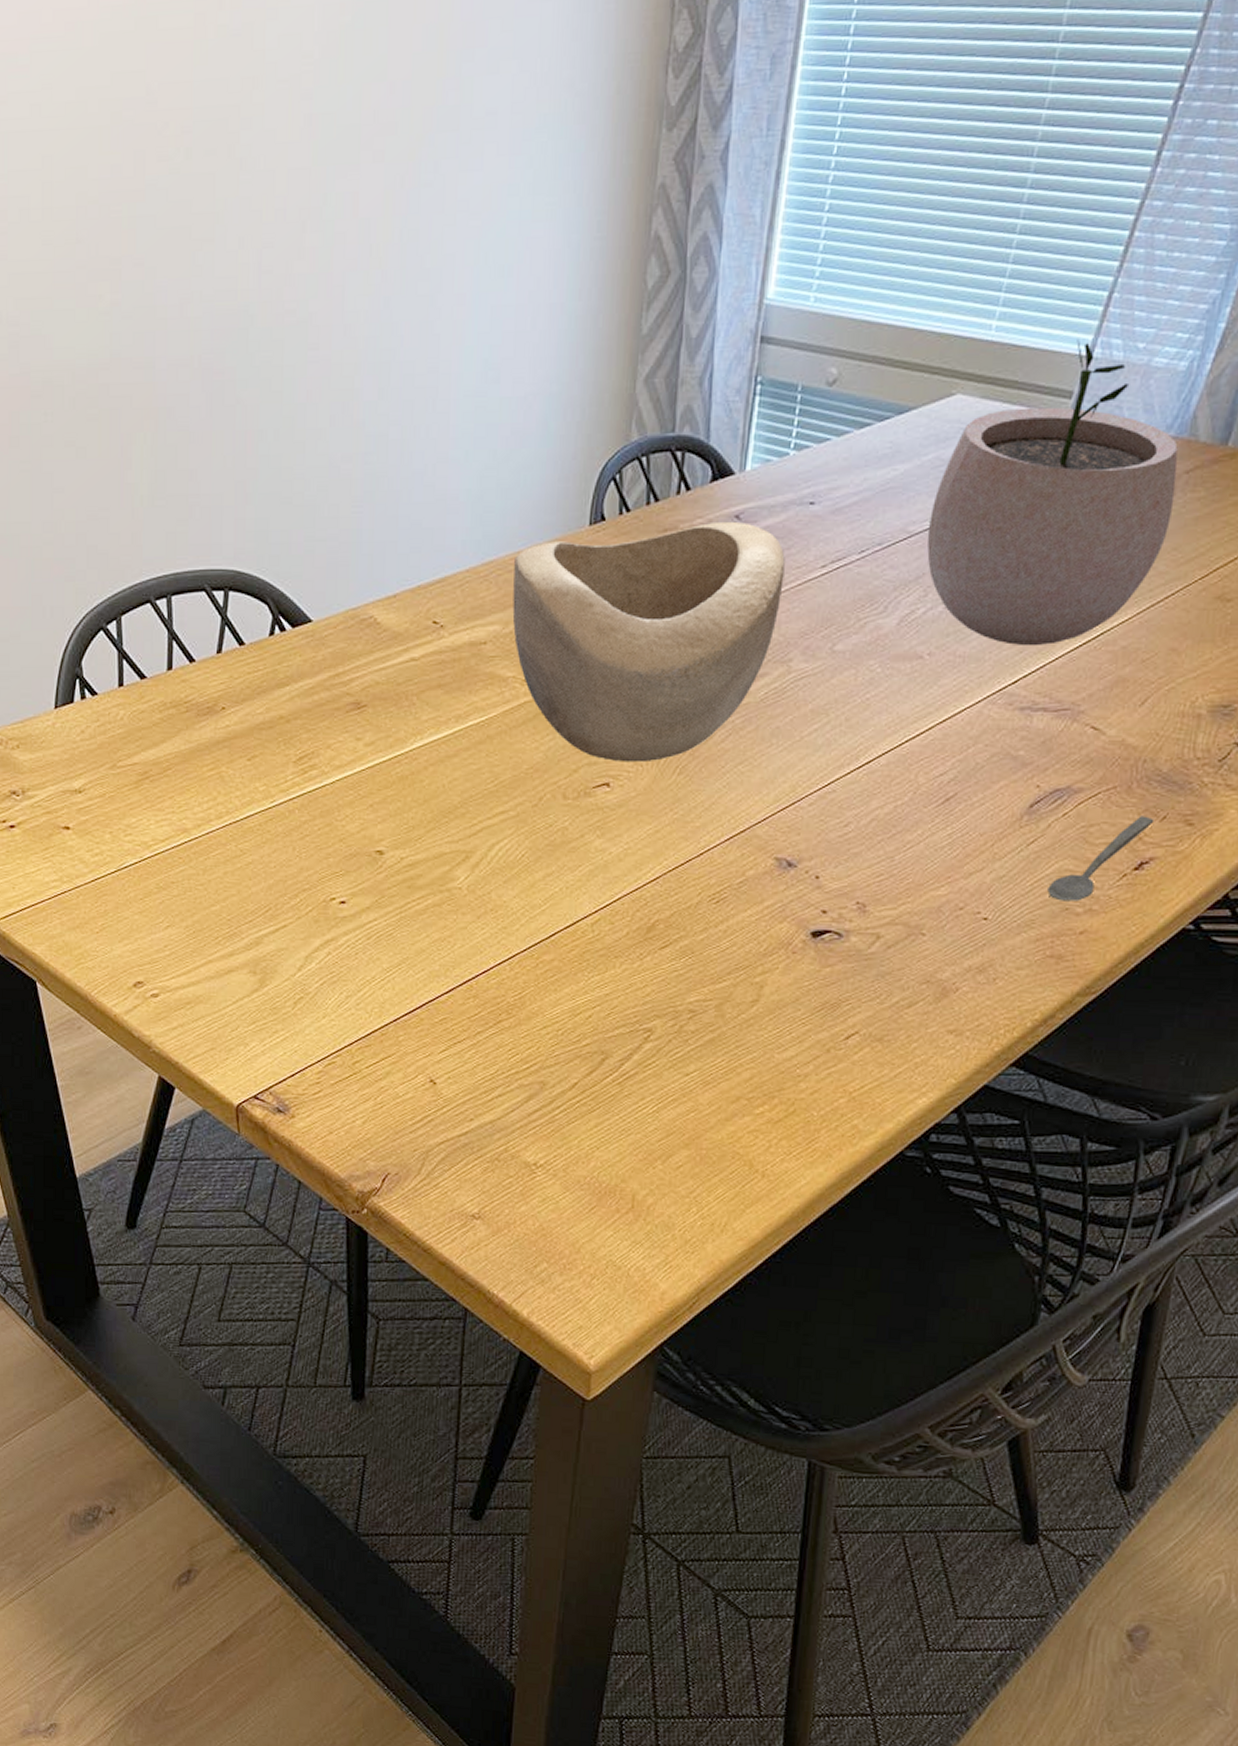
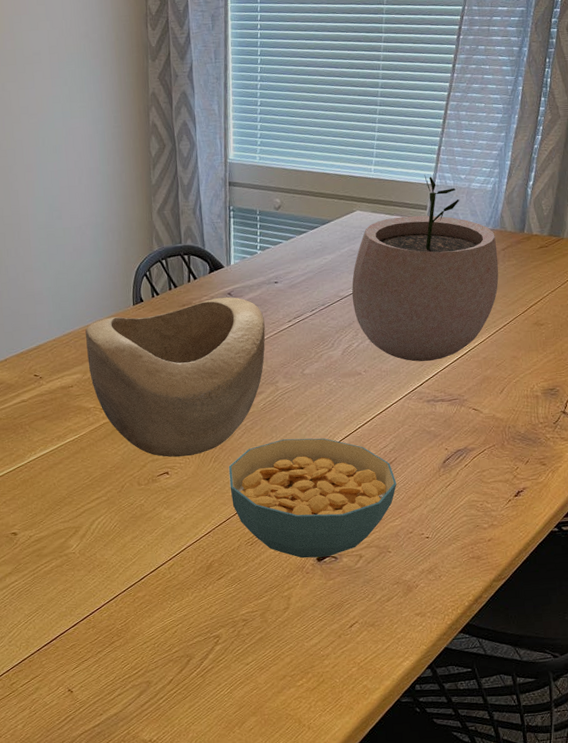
cereal bowl: none [697,748,951,933] -> present [229,438,397,558]
spoon: present [1047,816,1155,901] -> none [463,461,522,521]

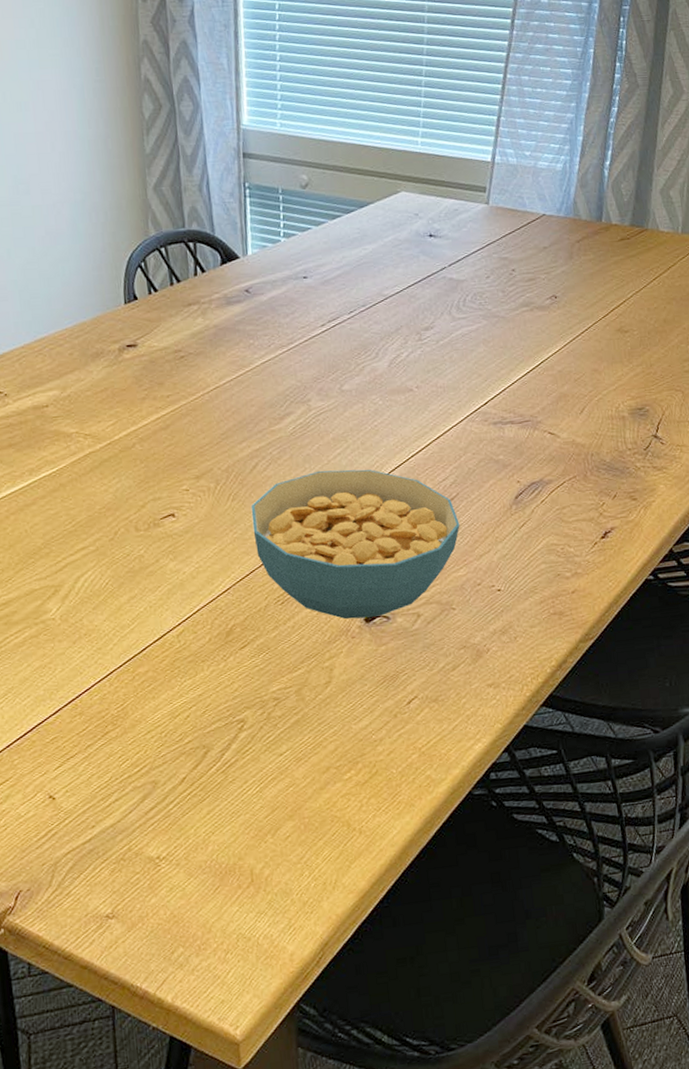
decorative bowl: present [85,296,265,457] -> none [63,294,294,495]
plant pot: present [352,174,499,362] -> none [398,149,574,376]

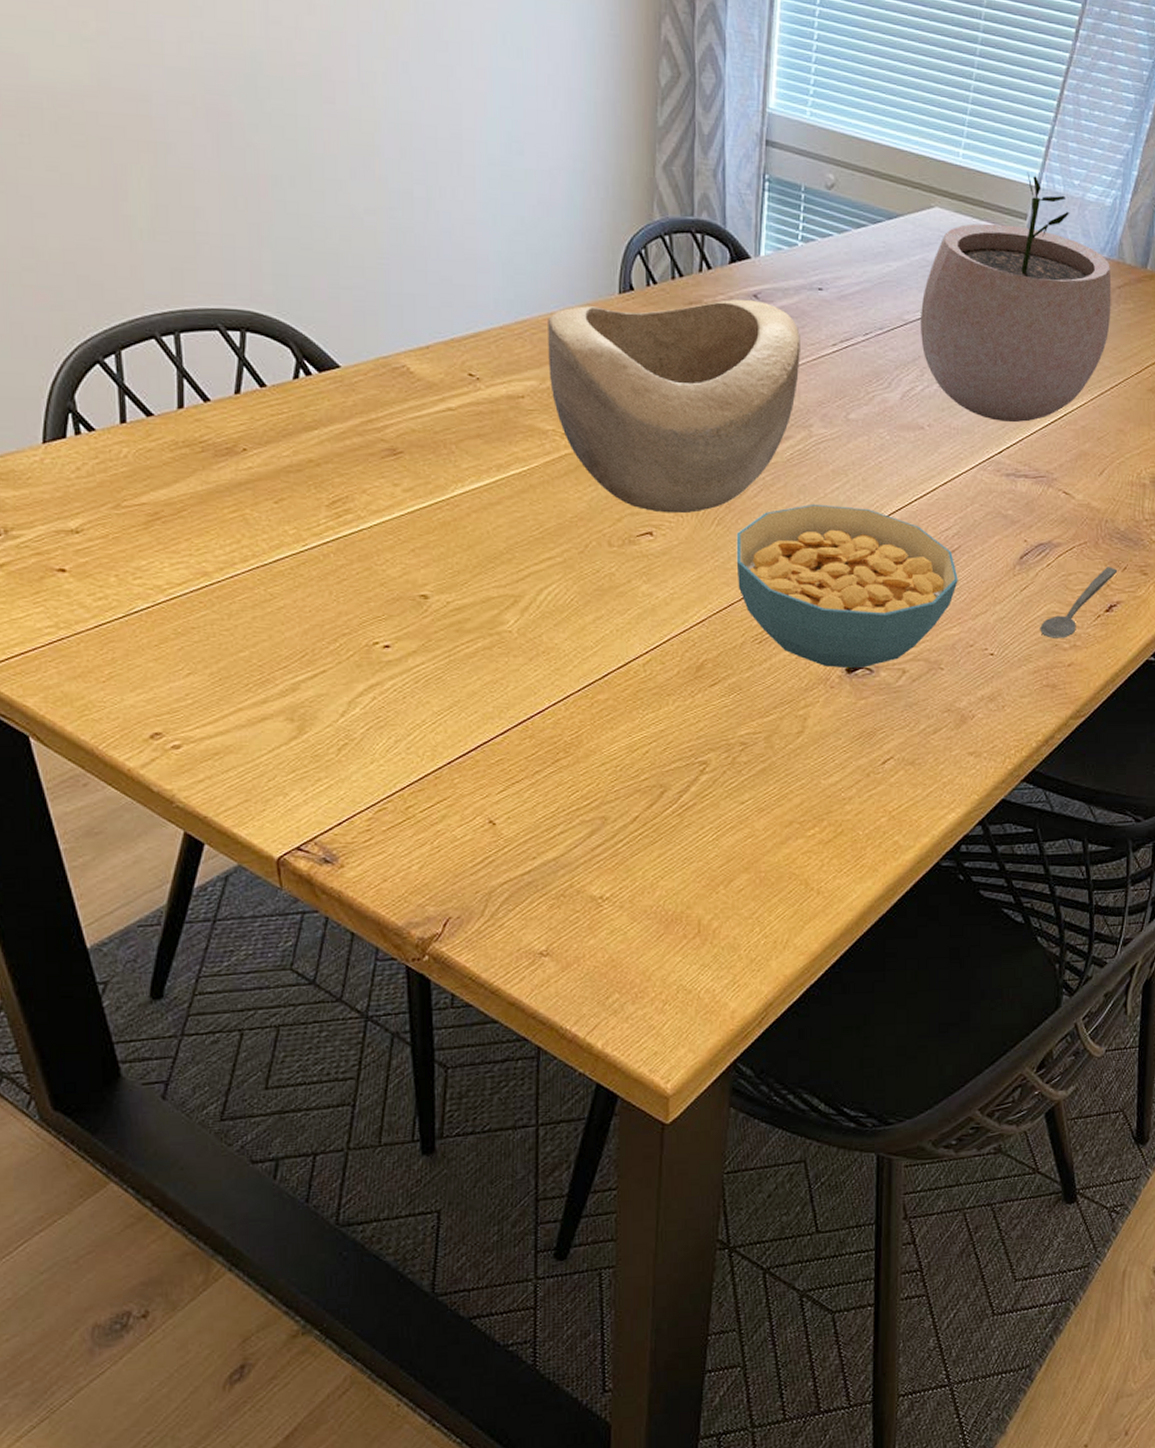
decorative bowl: none [63,294,294,495] -> present [548,299,800,514]
plant pot: none [398,149,574,376] -> present [920,171,1112,423]
spoon: none [541,496,609,569] -> present [1040,566,1118,639]

